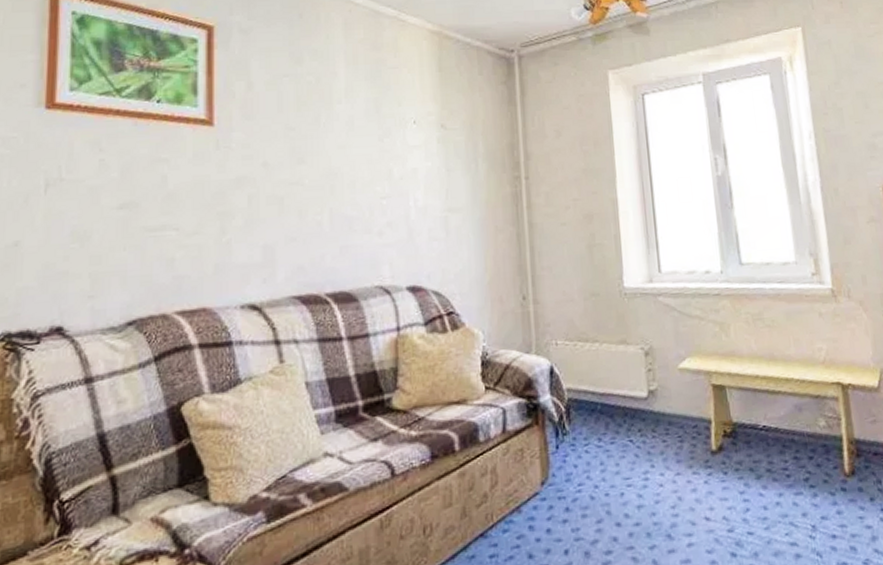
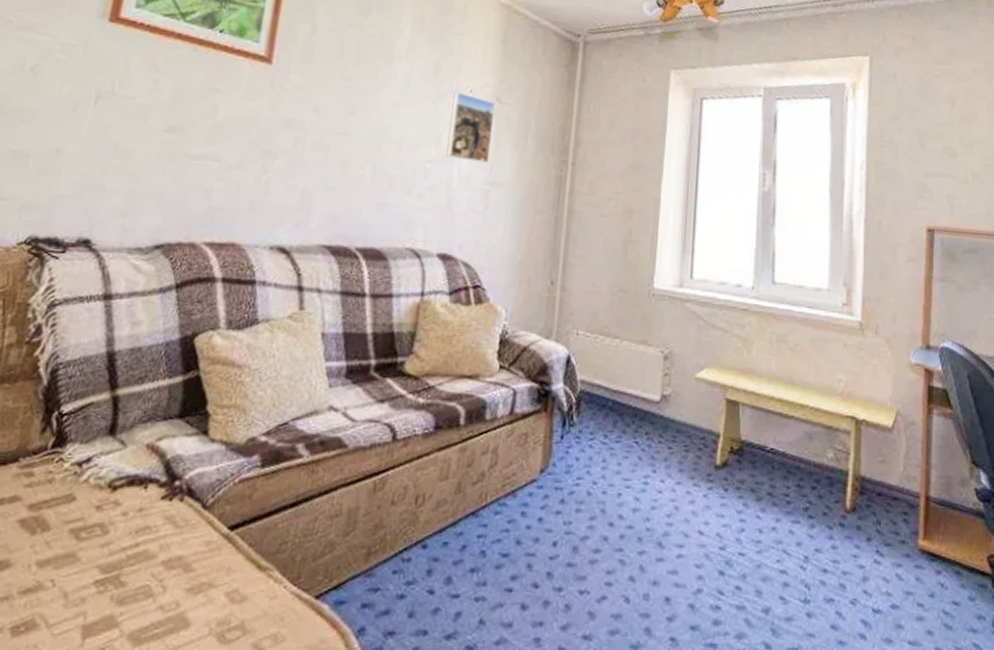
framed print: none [398,125,442,191] -> present [446,92,496,163]

